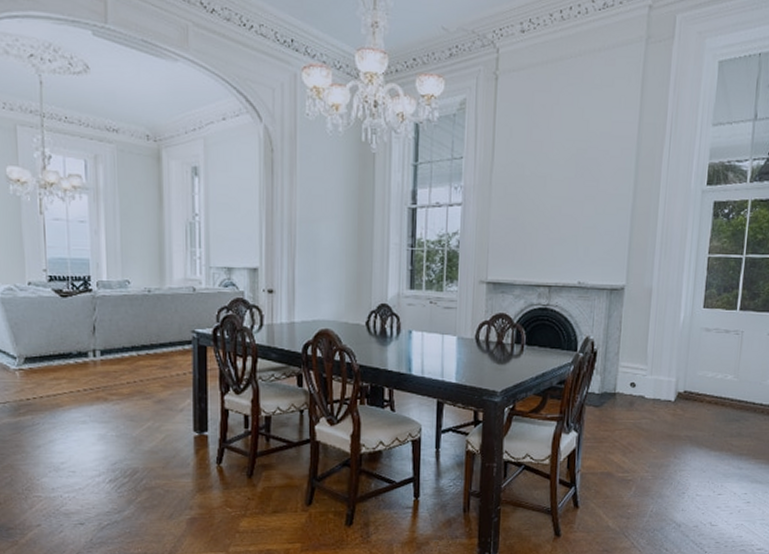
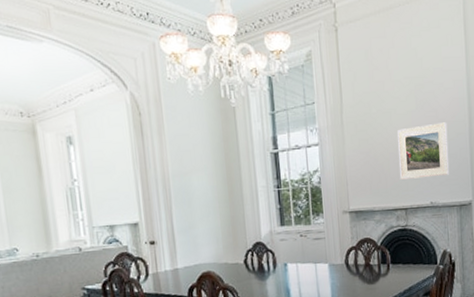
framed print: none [547,194,608,255] -> present [397,122,450,180]

